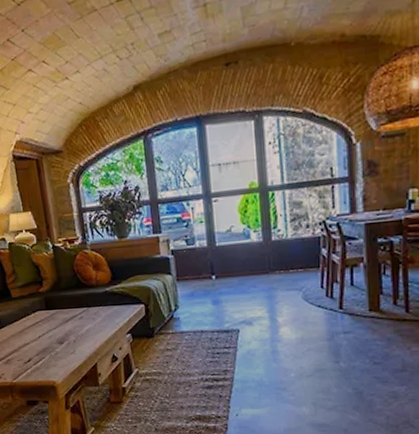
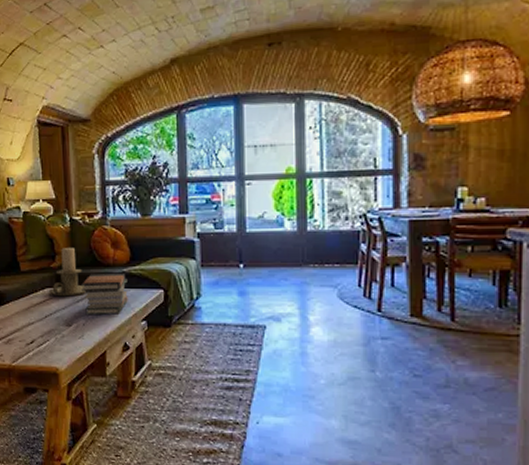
candle holder: none [39,273,74,318] -> present [48,248,86,297]
book stack: none [69,291,113,333] -> present [81,272,128,315]

